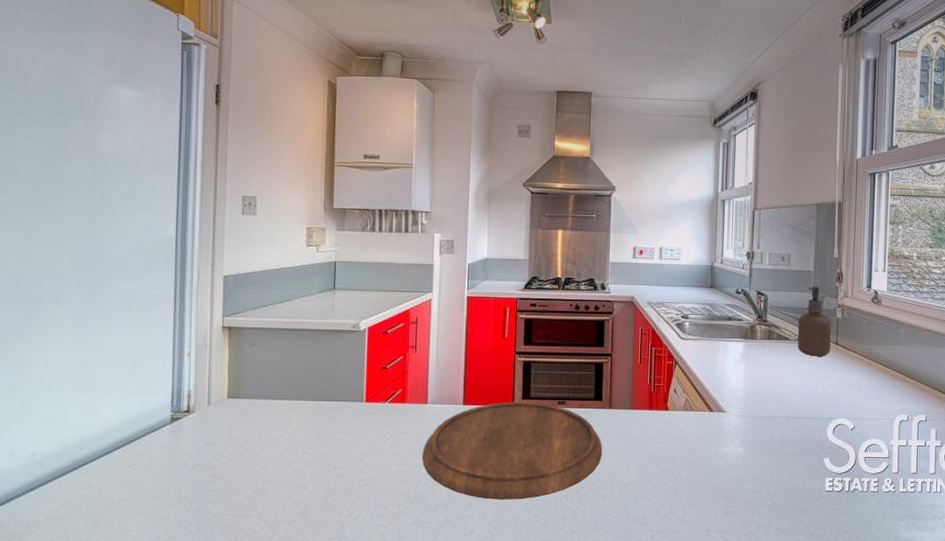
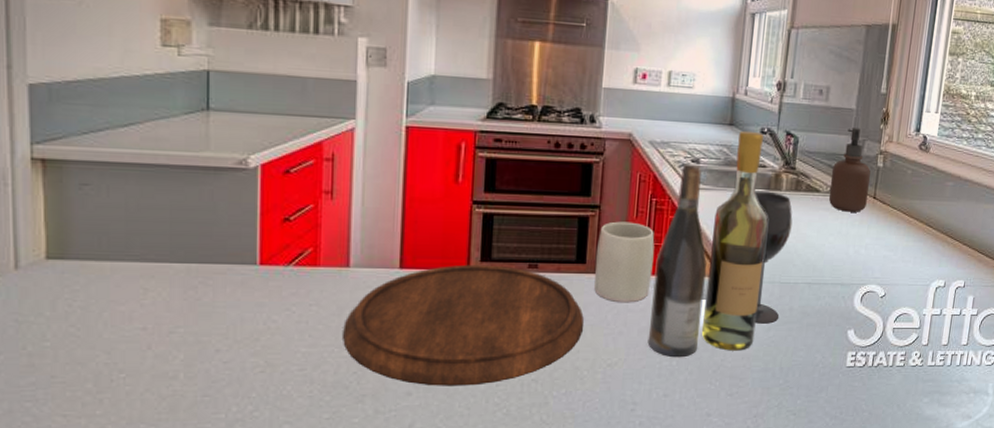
mug: none [609,366,656,433] -> present [594,221,655,303]
wine bottle: none [654,318,699,480] -> present [647,162,707,358]
bottle: none [698,291,747,475] -> present [701,130,768,351]
wine glass: none [734,340,768,452] -> present [753,191,793,324]

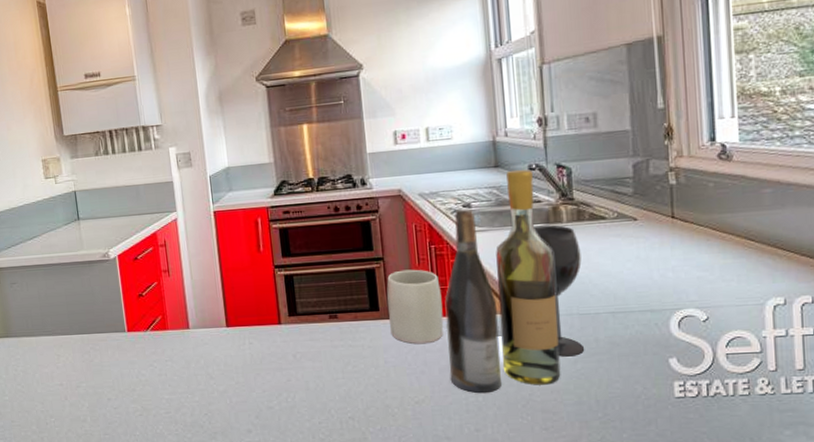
cutting board: present [343,264,584,386] -> none [192,318,387,424]
soap dispenser: present [828,128,871,212] -> none [615,148,665,236]

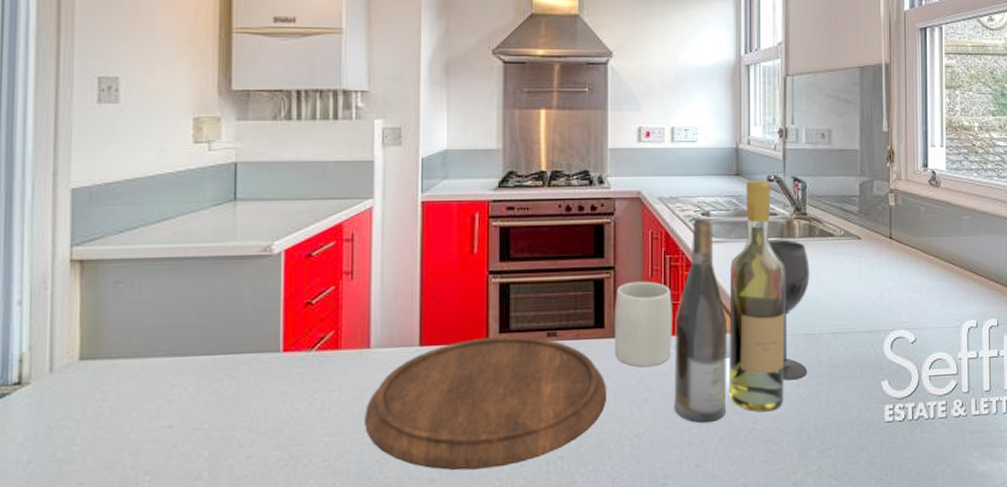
cutting board: none [192,318,387,424] -> present [365,336,606,470]

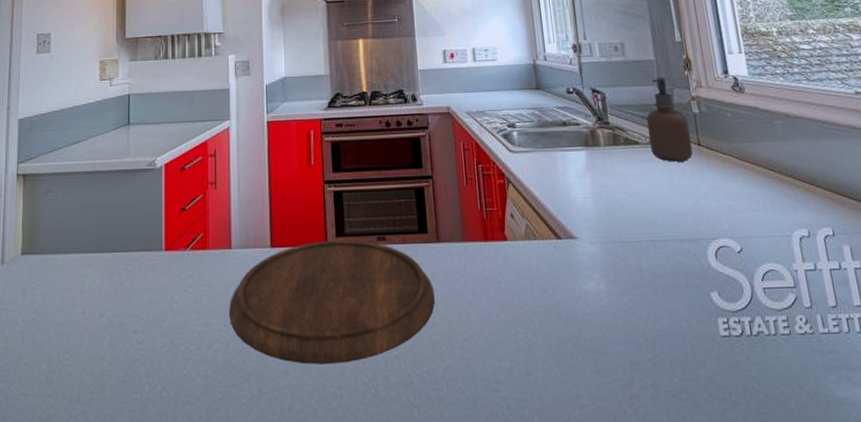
mug: present [613,281,672,368] -> none [434,189,492,272]
wine bottle: present [674,216,728,424] -> none [492,127,551,330]
bottle: present [728,179,785,412] -> none [540,92,609,320]
wine glass: present [767,239,810,381] -> none [573,148,629,289]
soap dispenser: none [843,168,883,255] -> present [646,77,693,162]

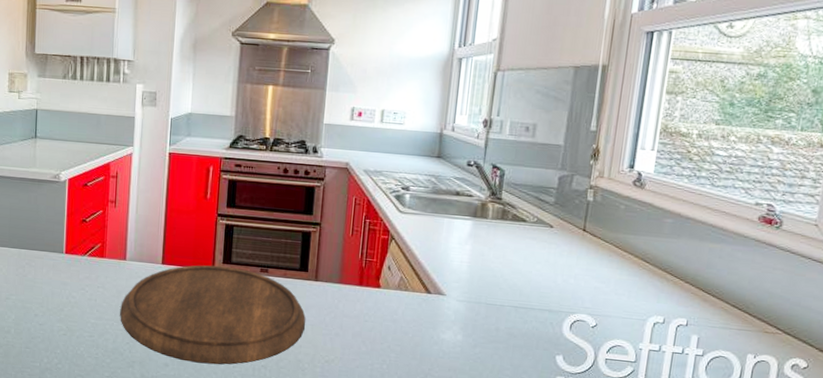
soap dispenser: present [646,77,693,162] -> none [535,163,580,243]

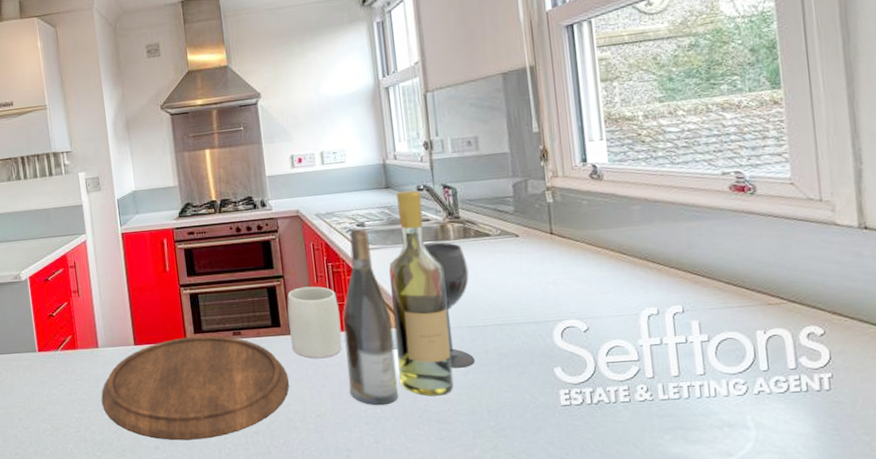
mug: none [315,237,368,309] -> present [286,286,342,359]
wine bottle: none [361,189,415,363] -> present [342,226,398,406]
bottle: none [410,162,475,363] -> present [389,190,454,397]
wine glass: none [460,217,499,341] -> present [422,242,474,368]

